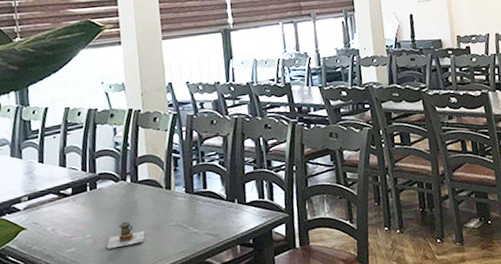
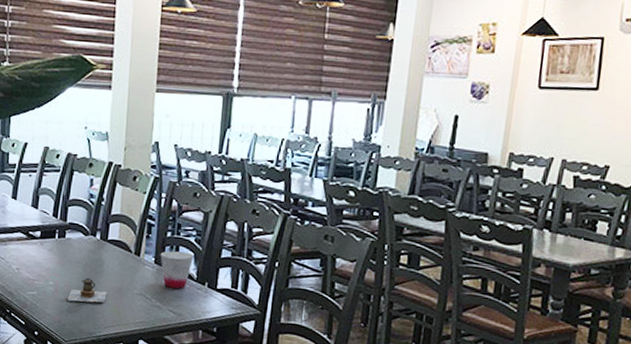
cup: none [189,176,220,213] -> present [160,250,193,289]

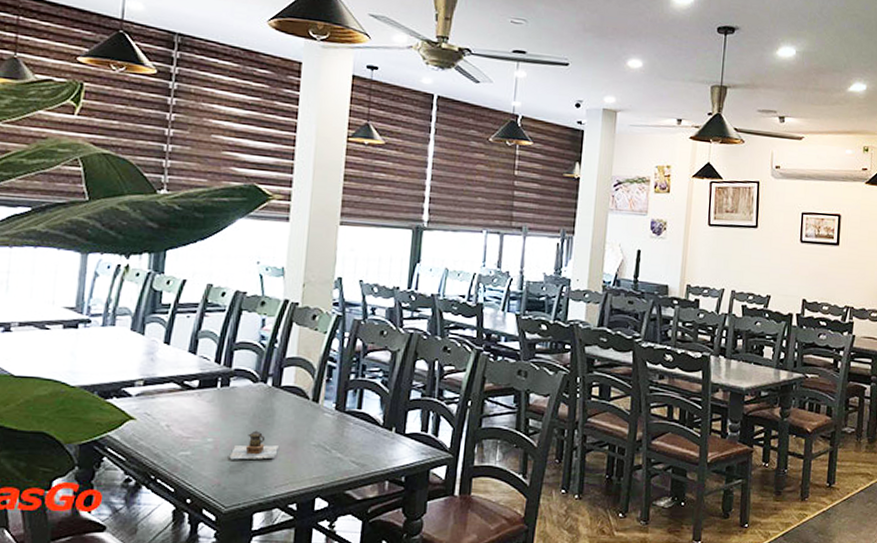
cup: present [160,250,193,289] -> none [342,395,380,437]

